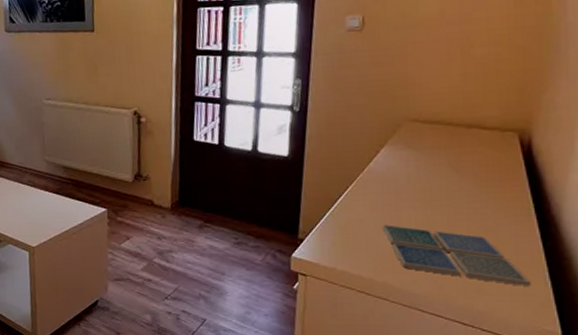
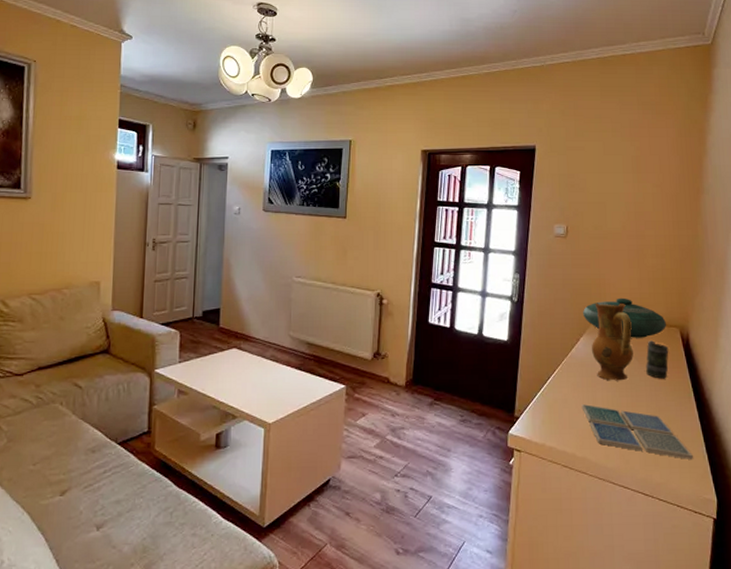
decorative bowl: none [384,99,499,147] -> present [583,298,666,338]
ceramic jug: none [394,106,452,198] -> present [591,303,633,381]
mug: none [469,149,502,194] -> present [646,340,669,379]

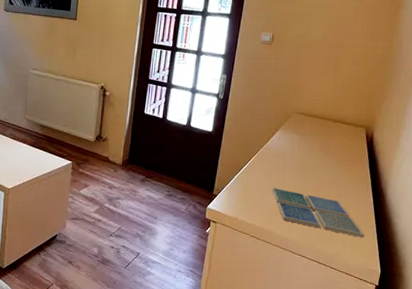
decorative bowl: present [583,298,666,338] -> none [280,99,354,135]
ceramic jug: present [591,303,633,381] -> none [284,103,323,170]
mug: present [646,340,669,379] -> none [331,137,354,171]

